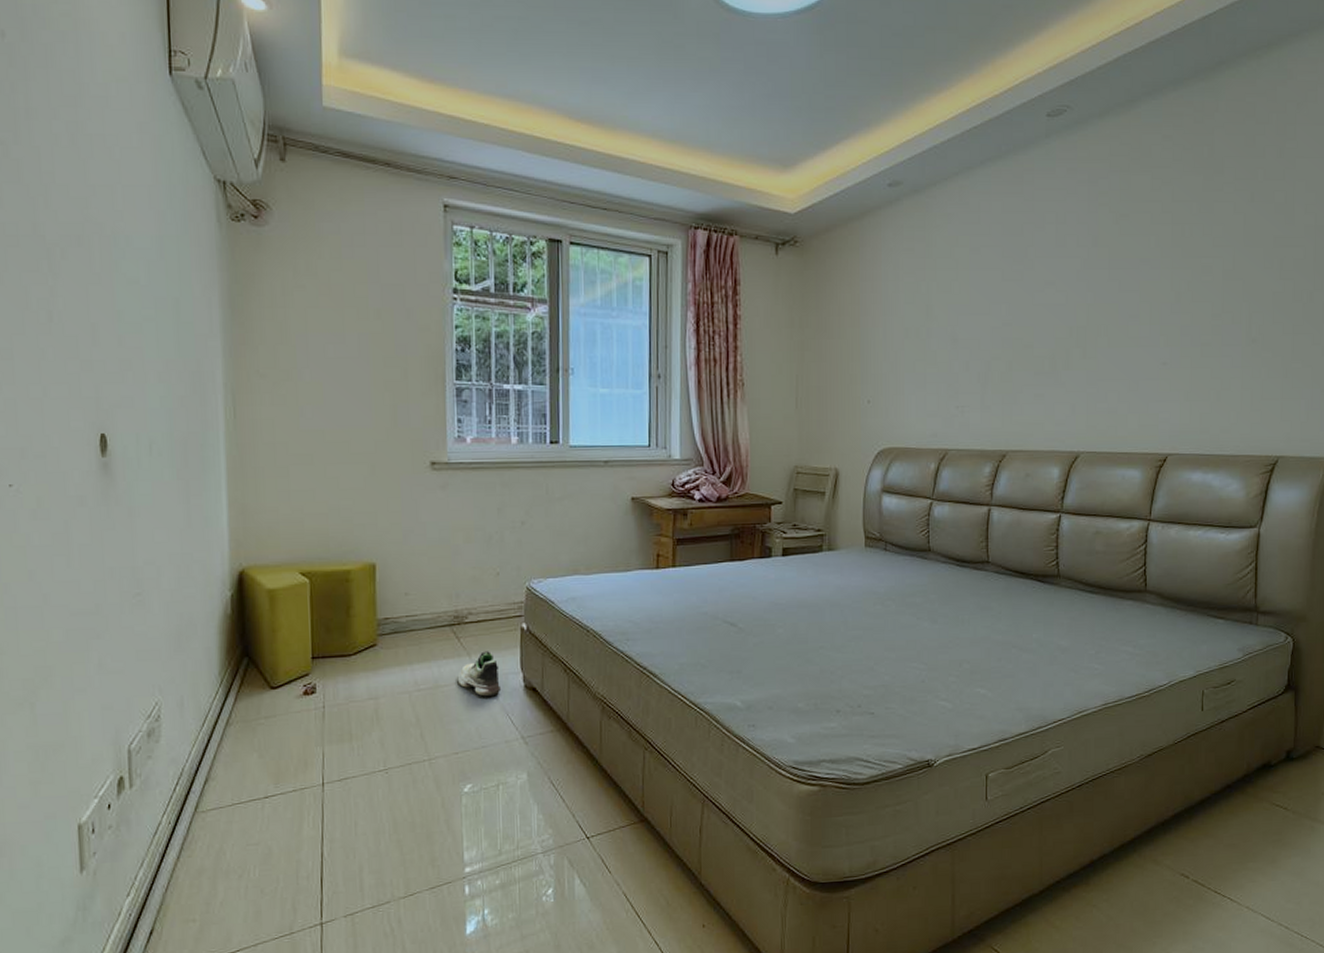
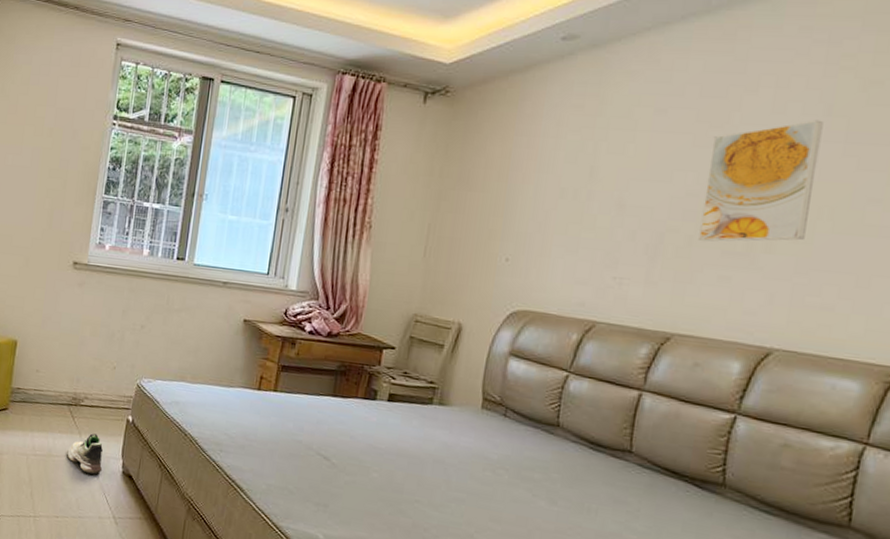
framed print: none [1016,250,1093,366] -> present [699,119,824,242]

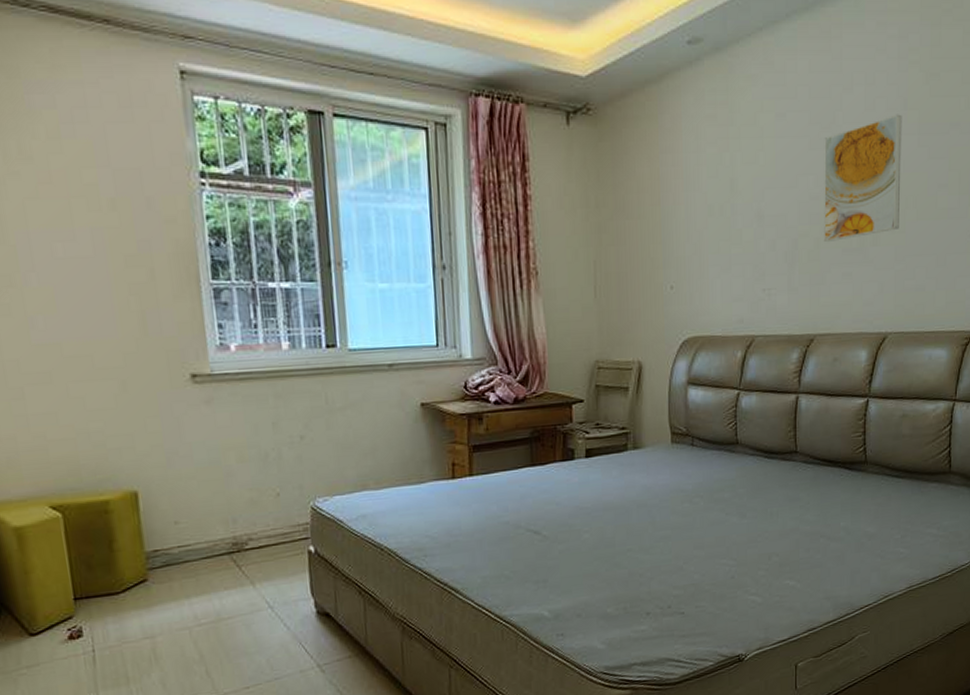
shoe: present [67,433,103,475] -> none [241,578,292,627]

